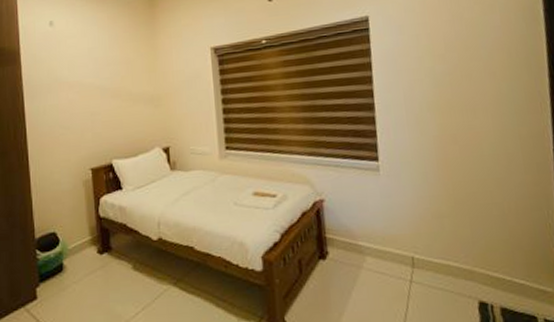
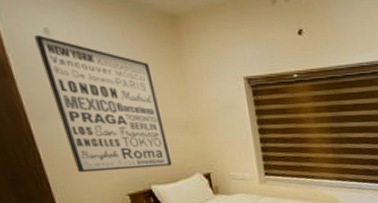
wall art: none [42,27,135,147] -> present [34,36,173,173]

